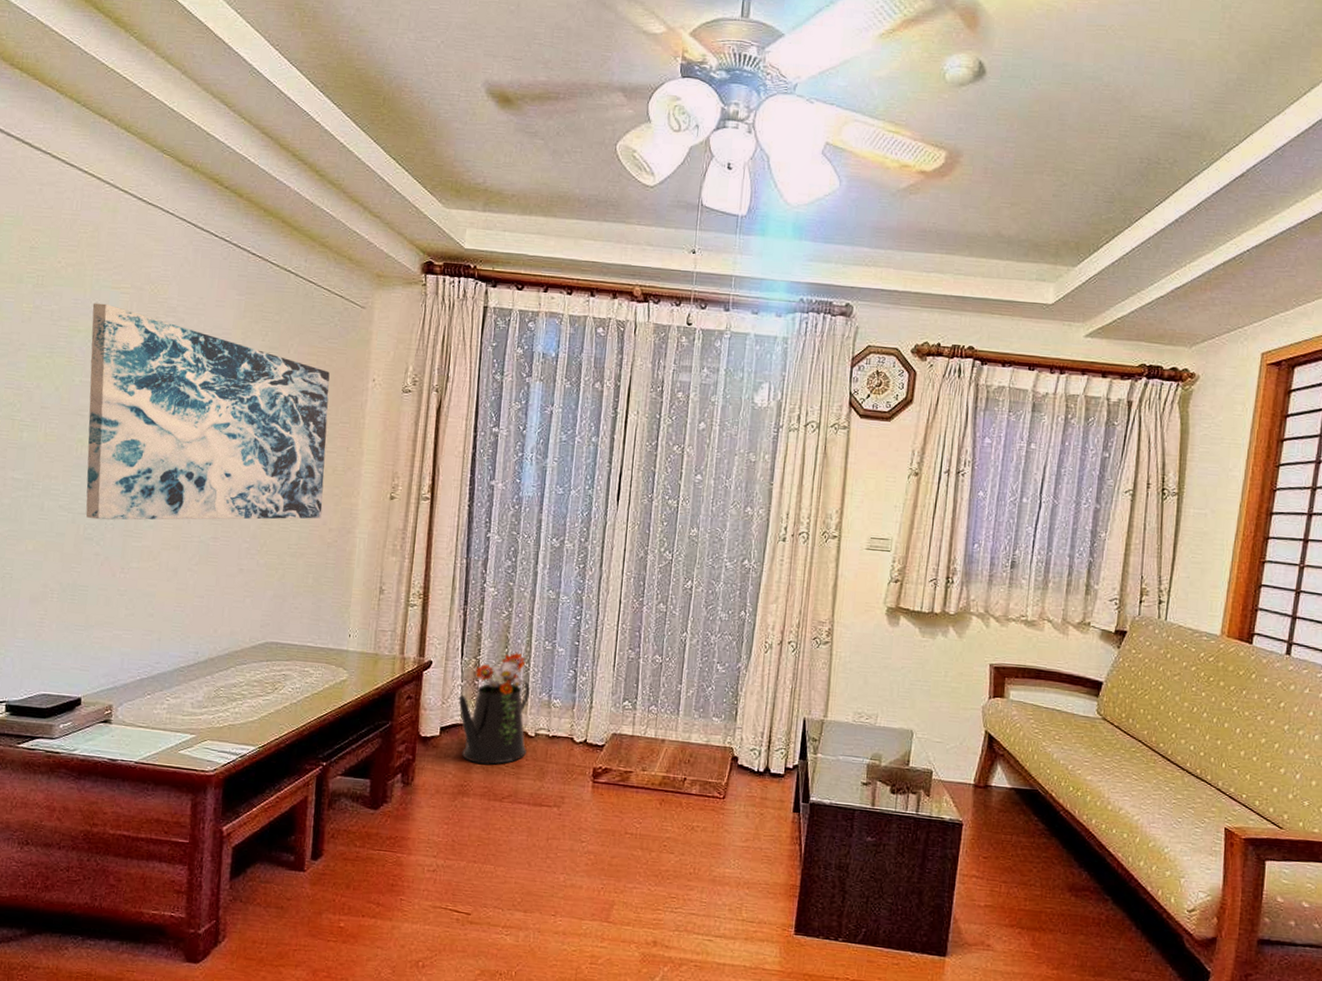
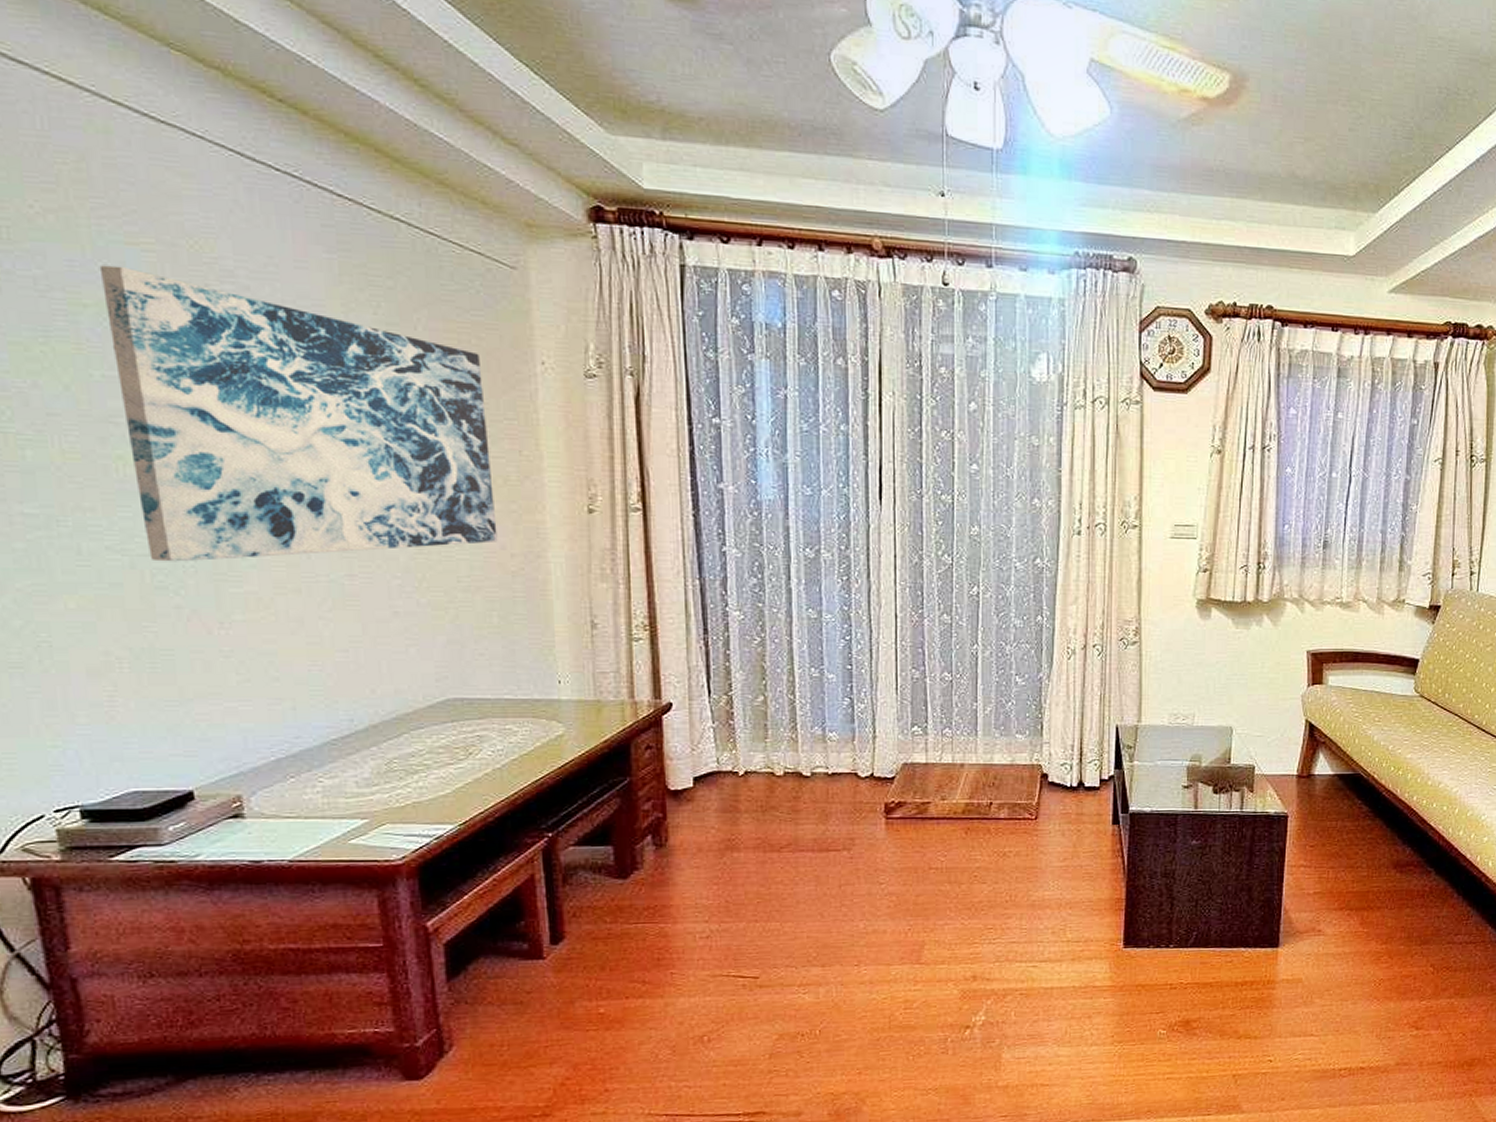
watering can: present [458,652,530,765] -> none [712,683,803,814]

